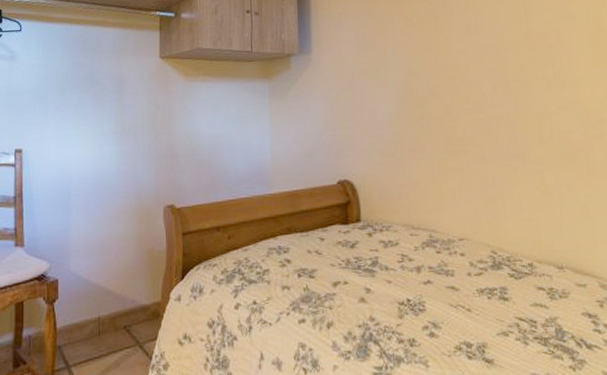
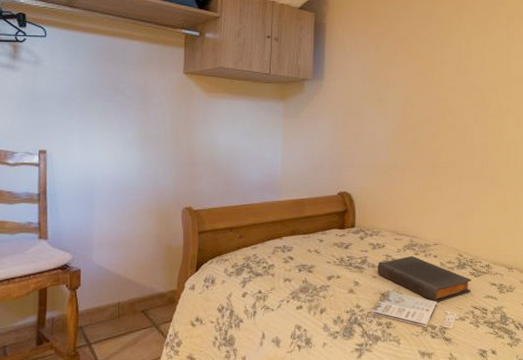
magazine: none [388,298,501,347] -> present [370,290,459,329]
book: none [391,254,513,313] -> present [377,255,471,302]

